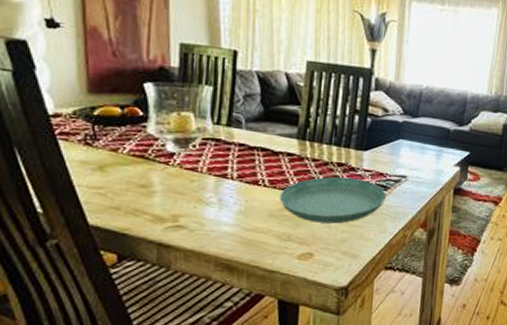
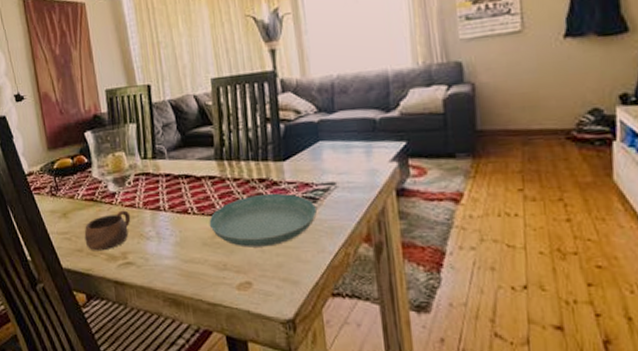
cup: none [125,172,190,211] -> present [84,210,131,251]

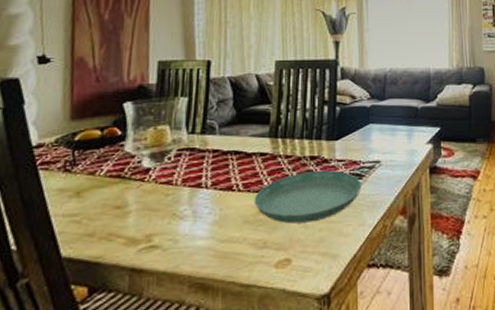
cup: present [84,210,131,251] -> none [99,187,165,235]

